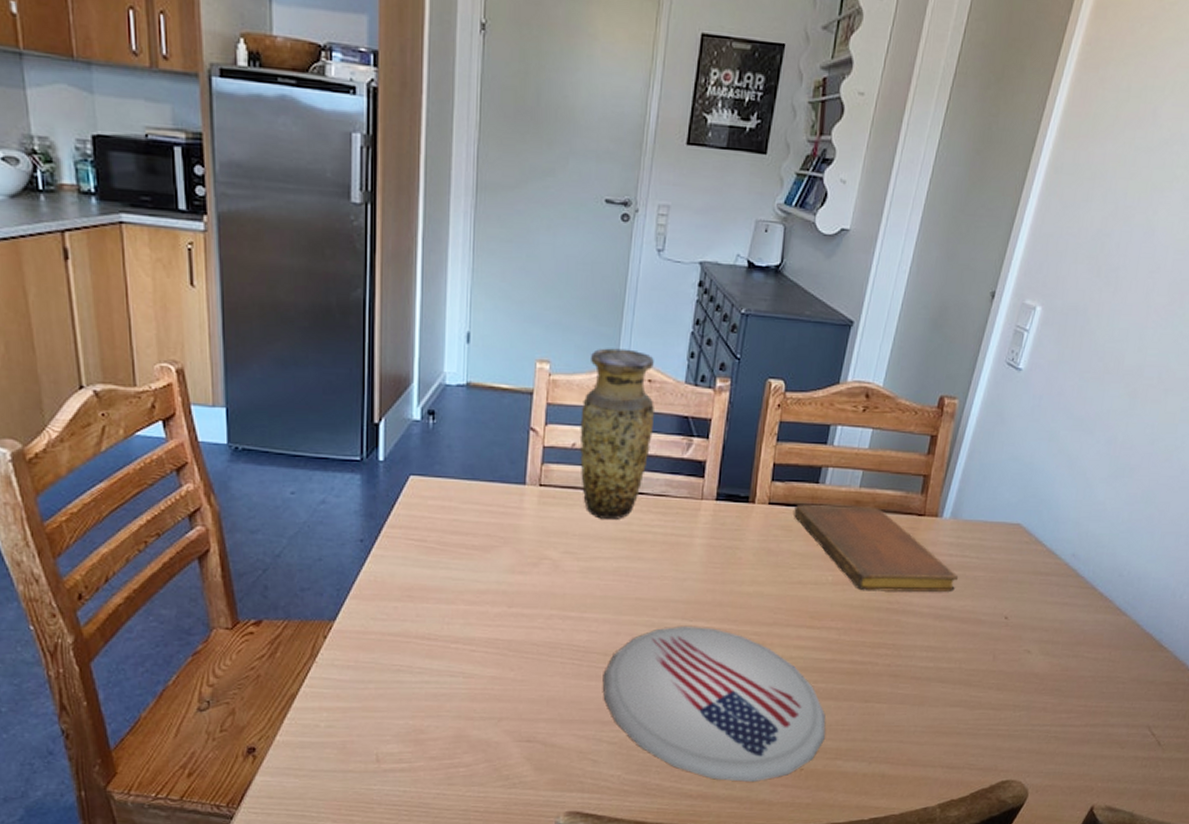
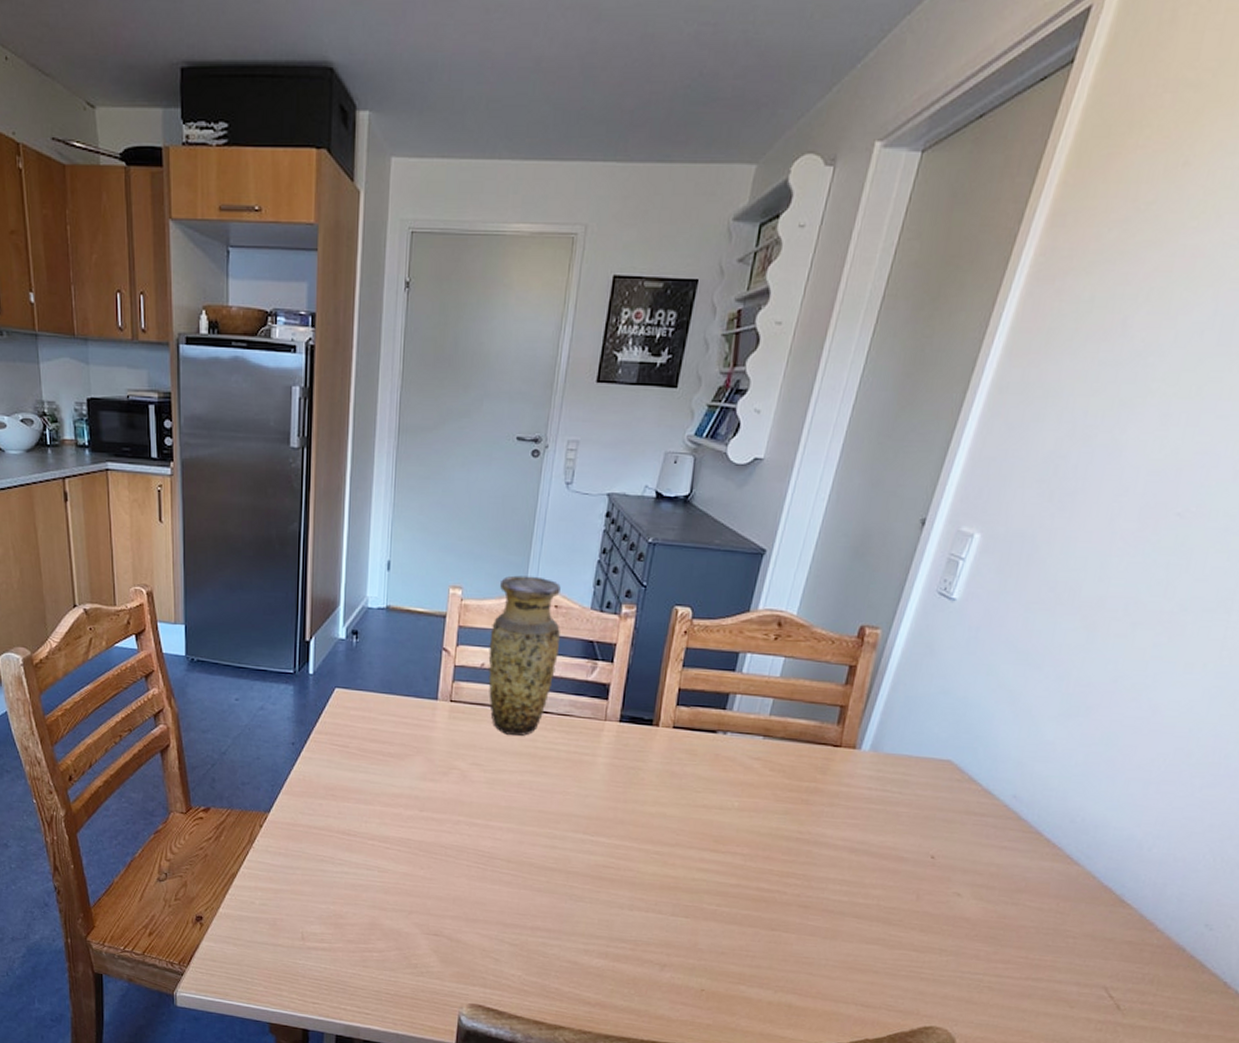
plate: present [602,625,826,782] -> none [505,840,729,997]
notebook: present [794,504,959,592] -> none [699,729,879,826]

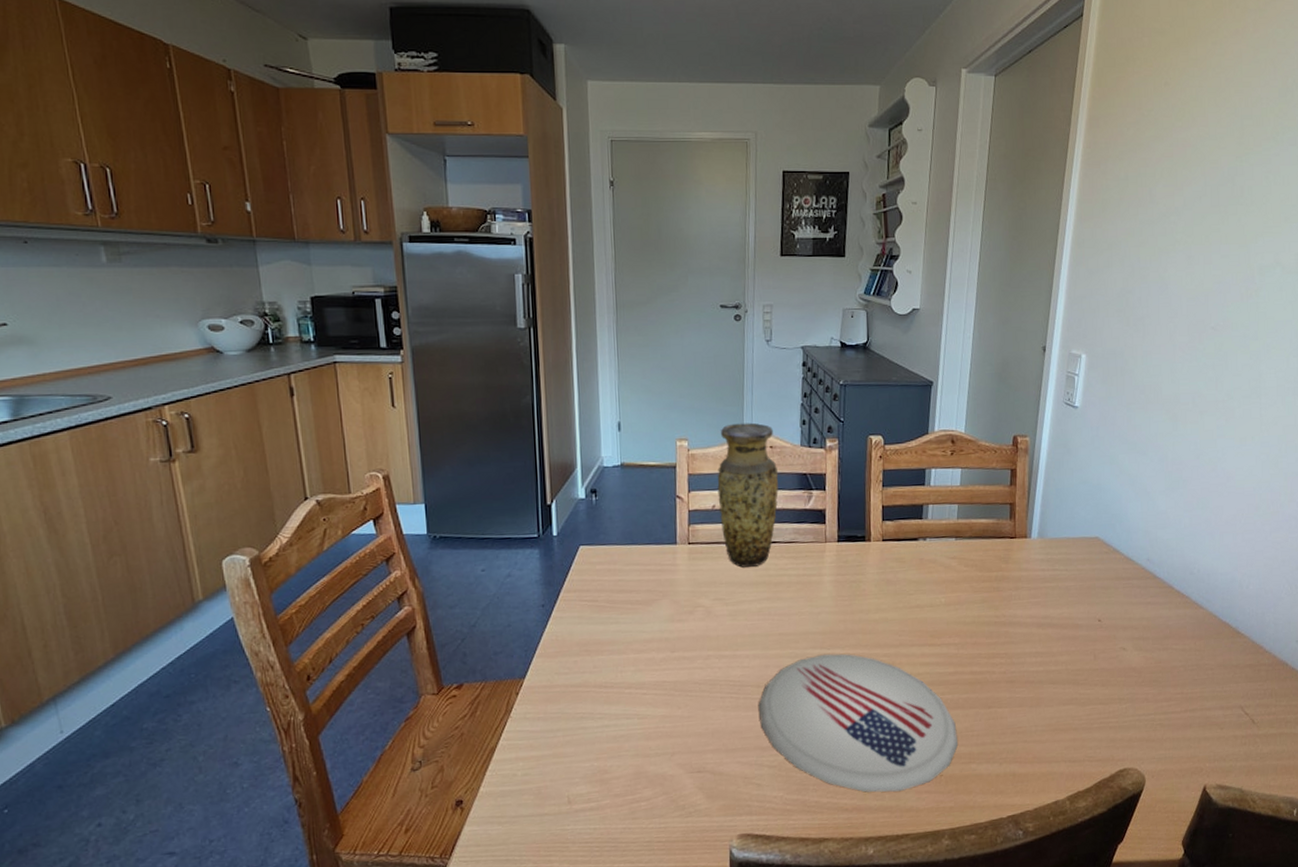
plate: none [505,840,729,997] -> present [758,654,958,793]

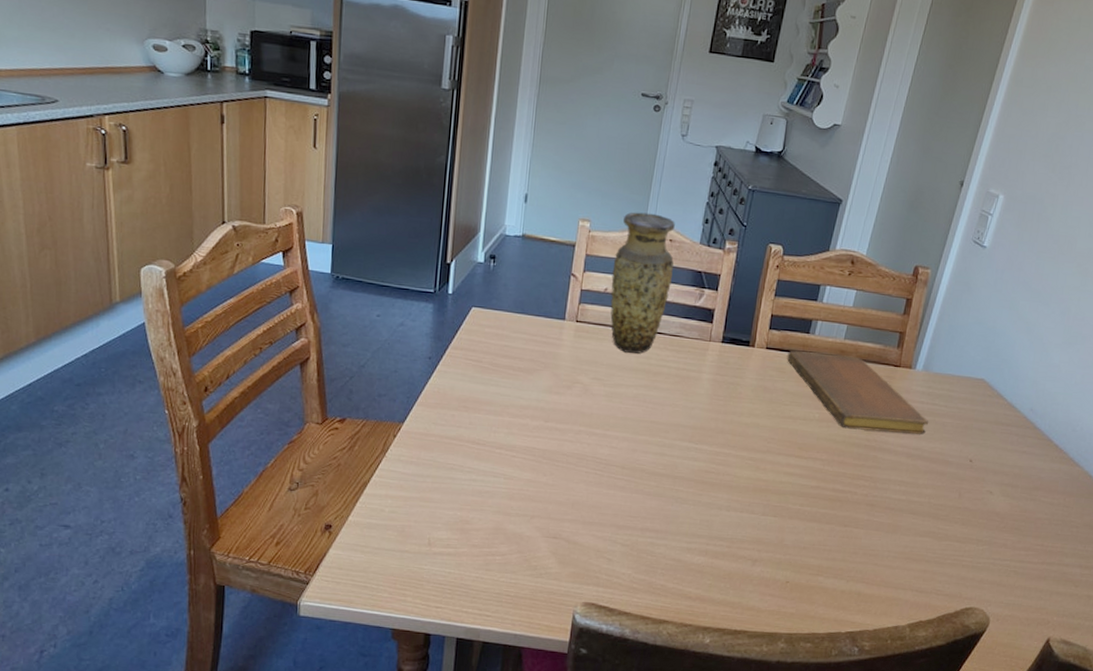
plate: present [758,654,958,793] -> none [619,448,810,590]
notebook: none [905,535,1053,609] -> present [787,350,929,435]

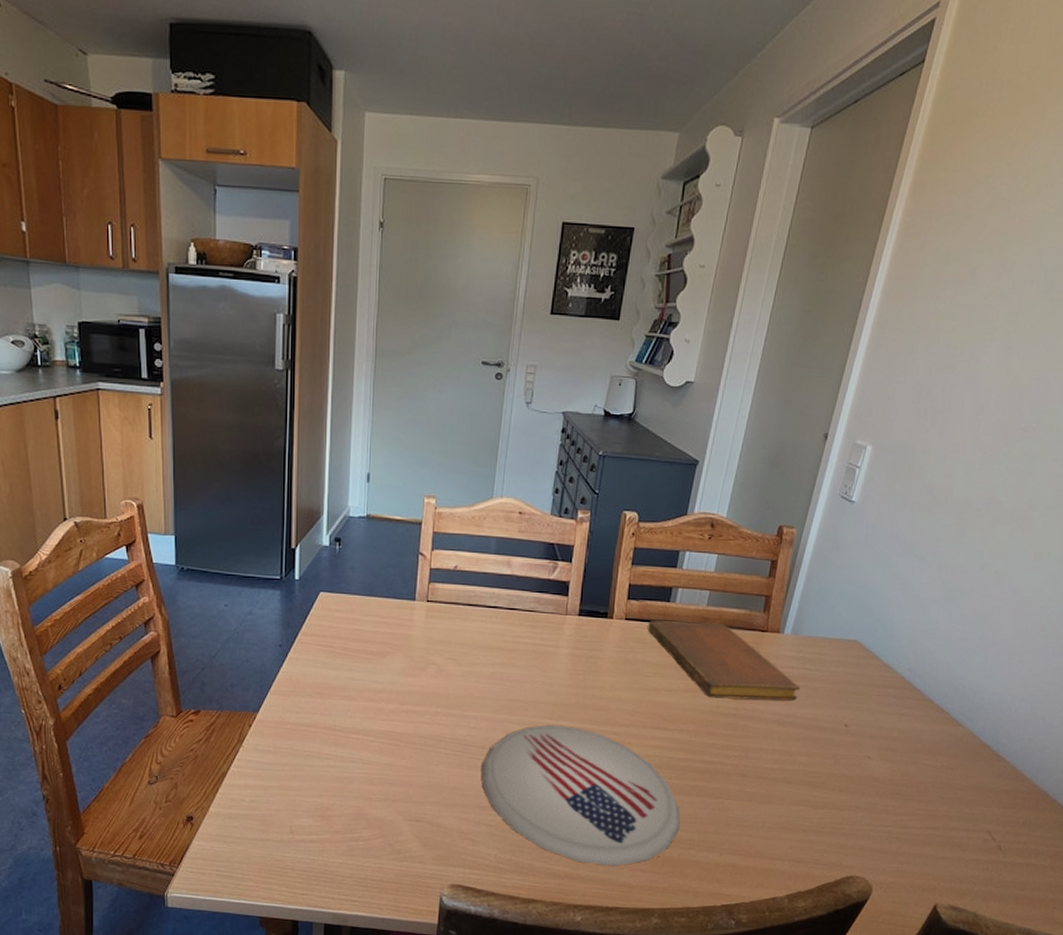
vase: present [610,212,675,354] -> none [461,485,524,631]
plate: none [619,448,810,590] -> present [481,724,680,866]

